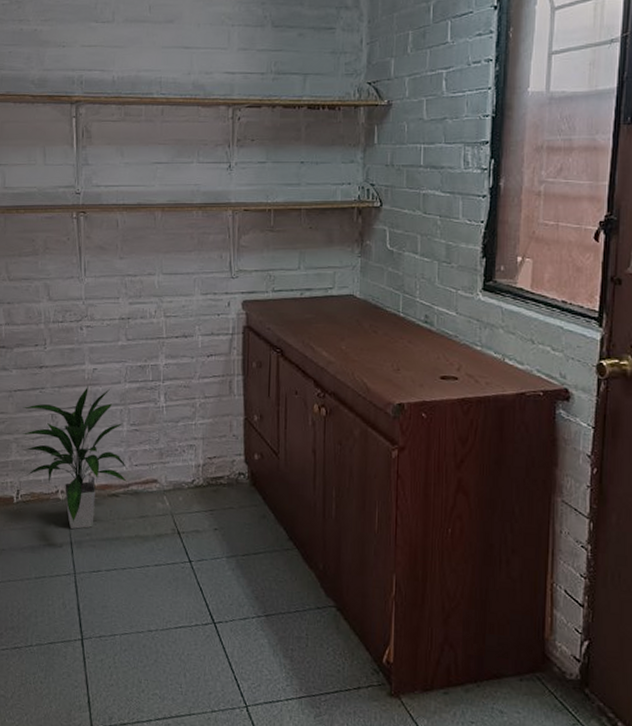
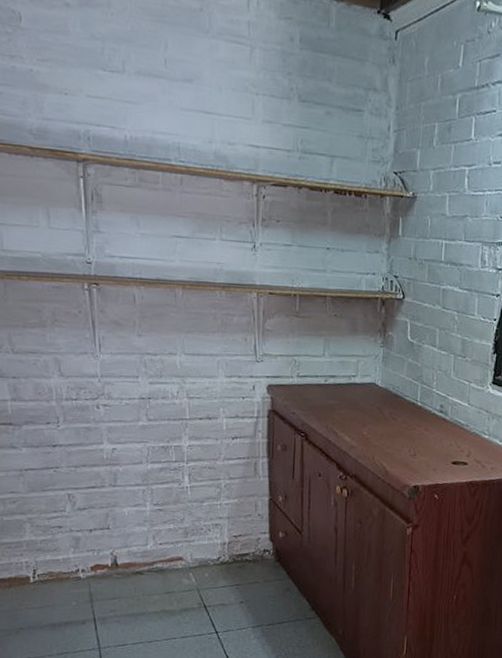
indoor plant: present [22,386,127,529] -> none [35,465,151,606]

